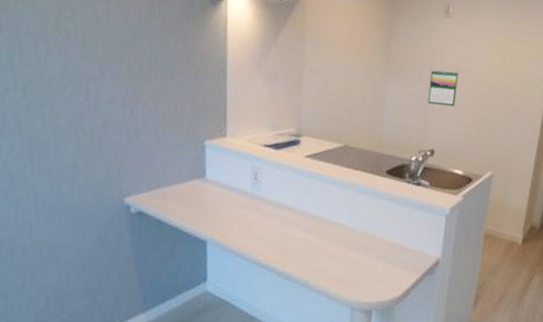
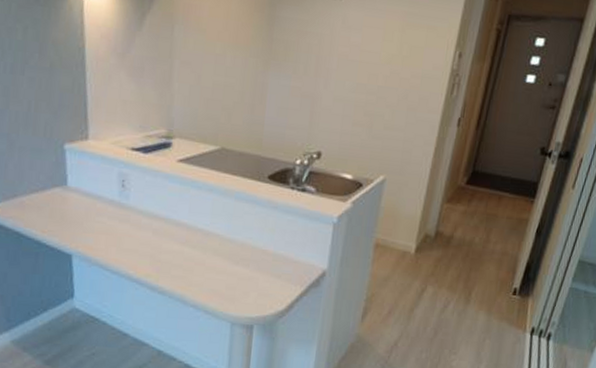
calendar: present [427,70,458,107] -> none [314,61,349,103]

